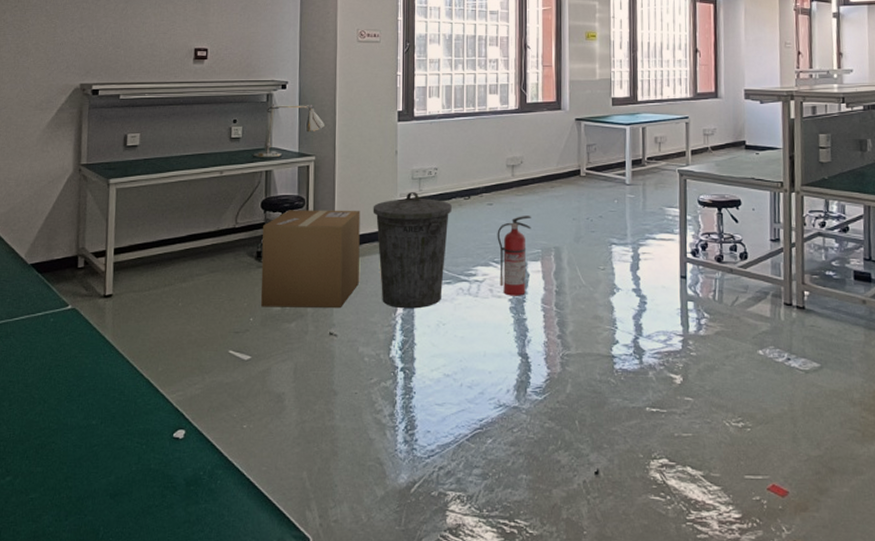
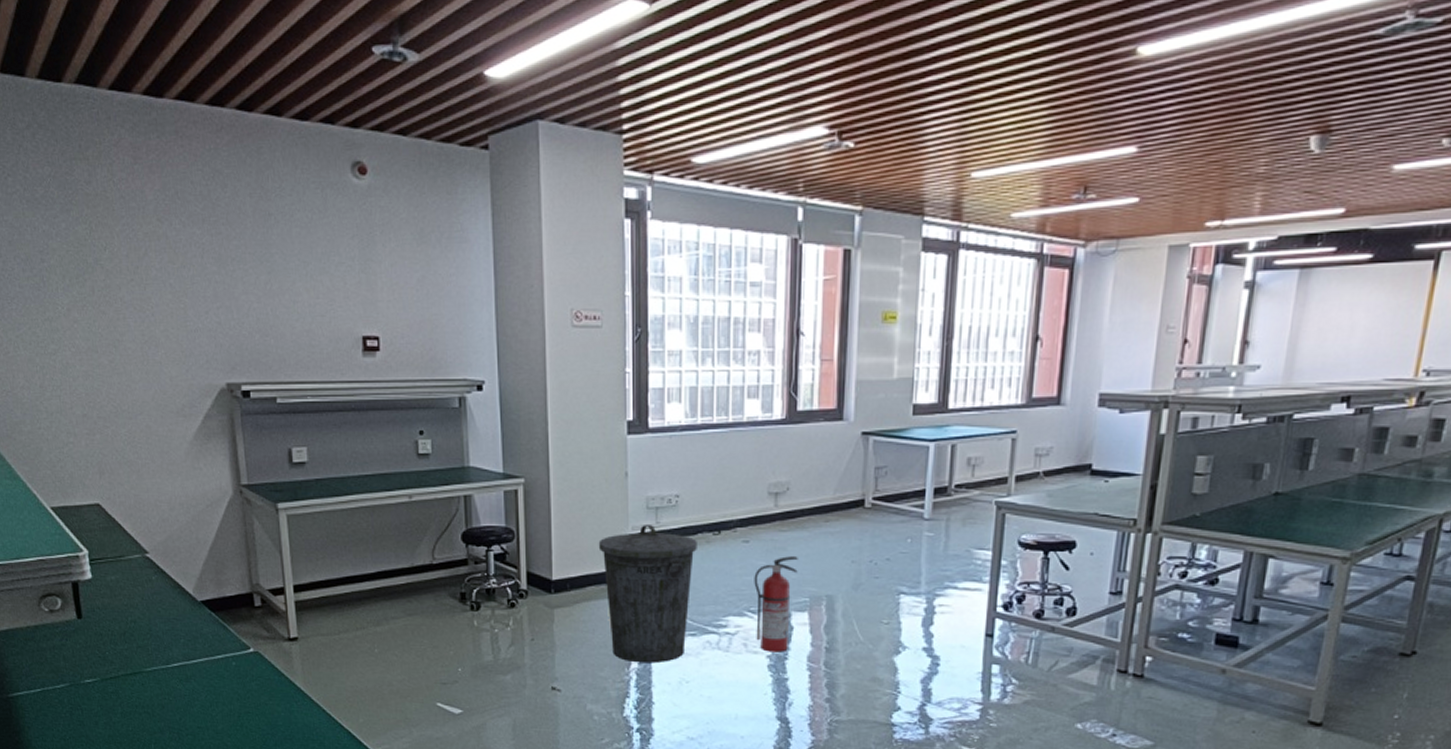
desk lamp: present [252,104,325,158] -> none [446,410,535,480]
cardboard box: present [261,210,360,309] -> none [466,544,584,661]

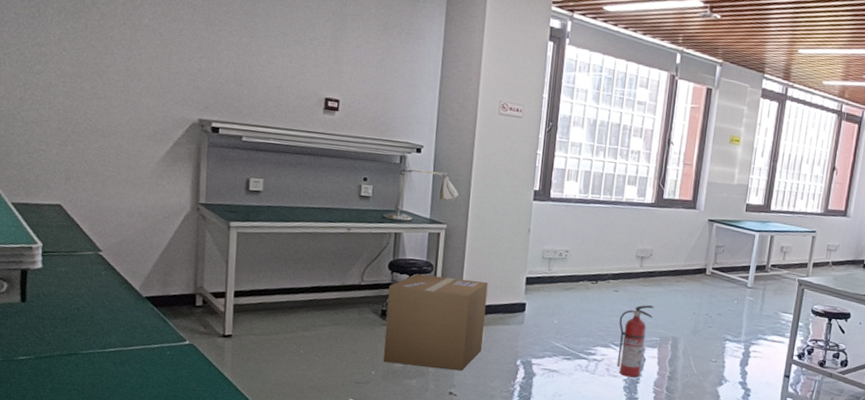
desk lamp: none [446,410,535,480] -> present [381,166,459,222]
cardboard box: none [466,544,584,661] -> present [383,273,488,371]
trash can: present [598,525,697,663] -> none [500,270,579,379]

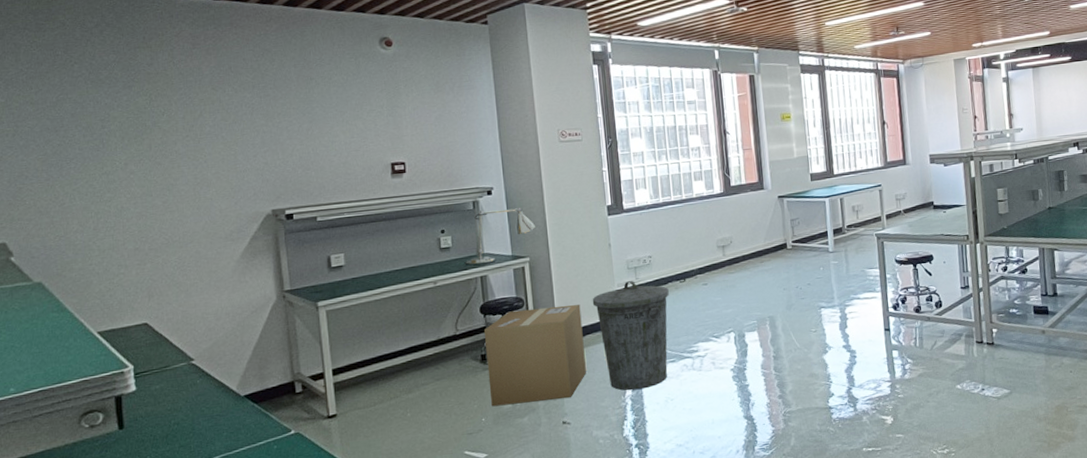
trash can: none [500,270,579,379] -> present [592,281,669,391]
fire extinguisher: present [616,305,654,378] -> none [714,291,746,366]

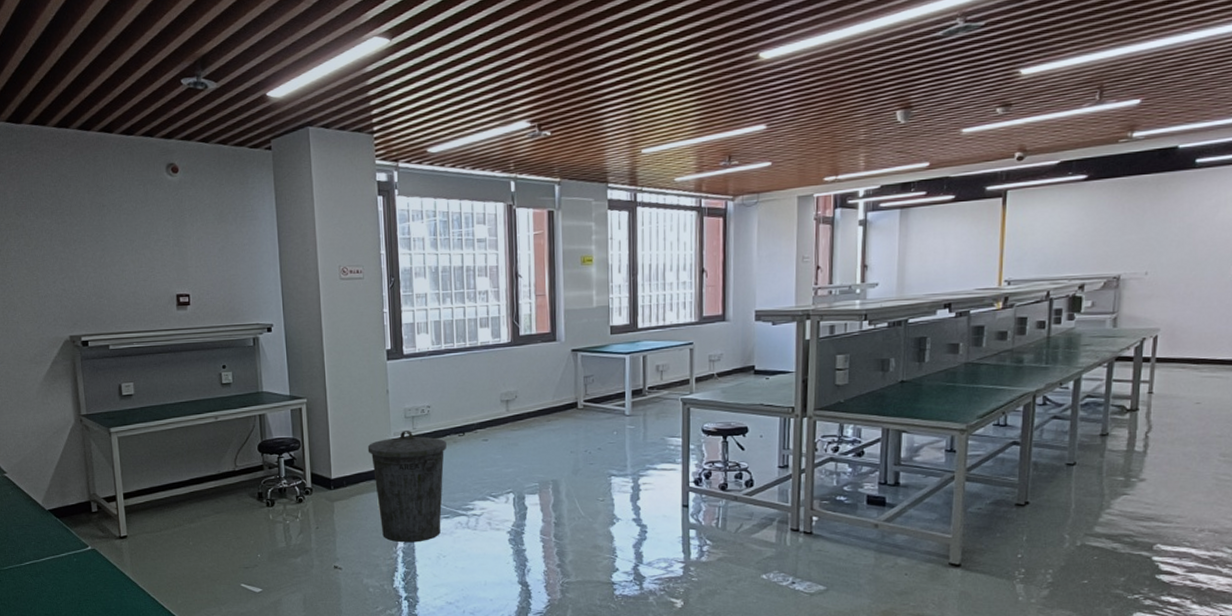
desk lamp: present [464,207,536,266] -> none [244,346,314,403]
cardboard box: present [484,305,586,407] -> none [262,450,359,544]

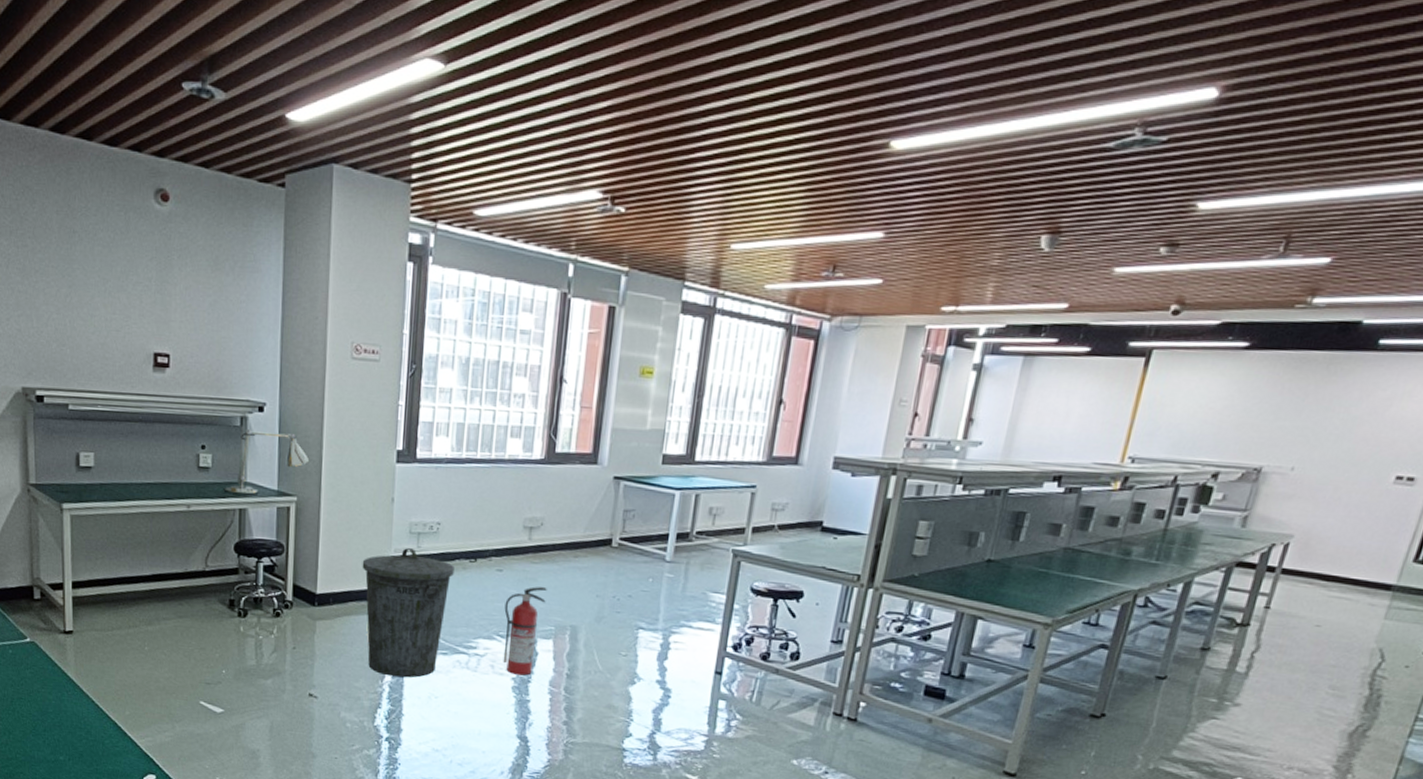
desk lamp: none [244,346,314,403] -> present [223,429,310,495]
fire extinguisher: none [493,450,528,528] -> present [503,586,547,676]

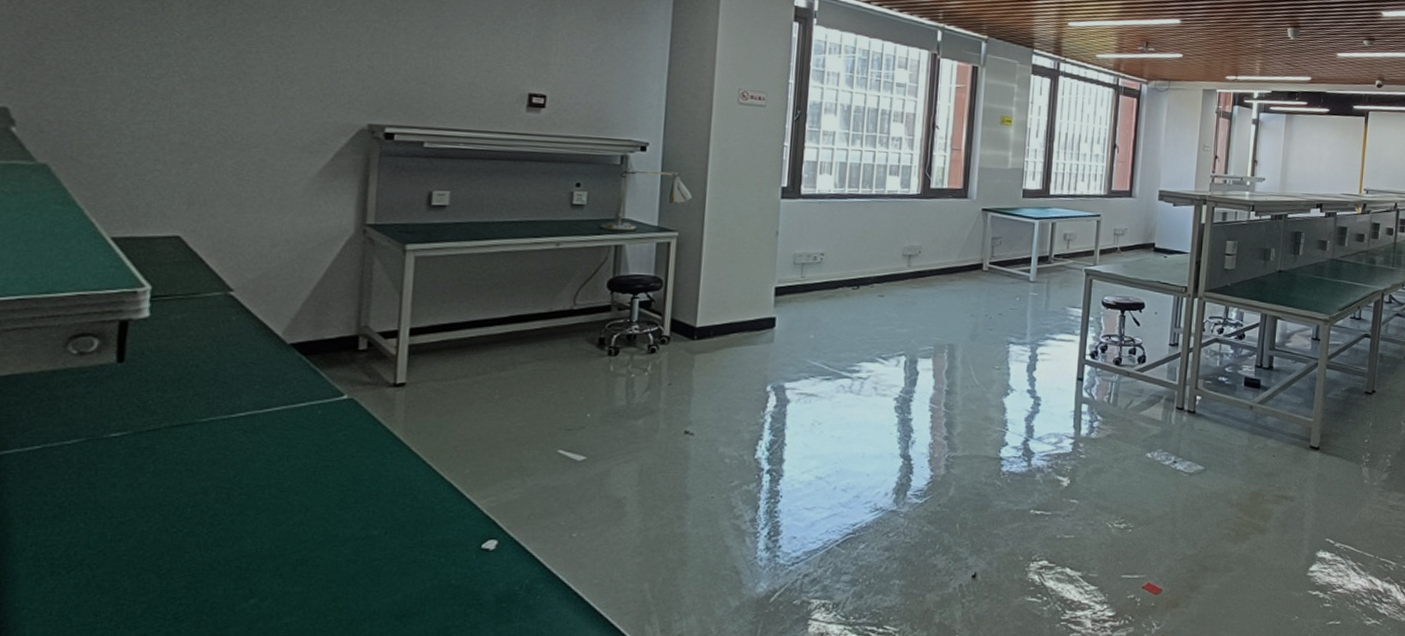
trash can: present [362,548,454,678] -> none [745,278,838,406]
fire extinguisher: present [503,586,547,676] -> none [885,310,926,395]

